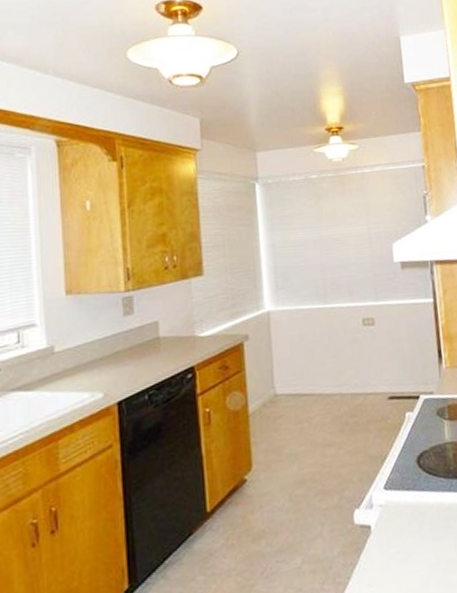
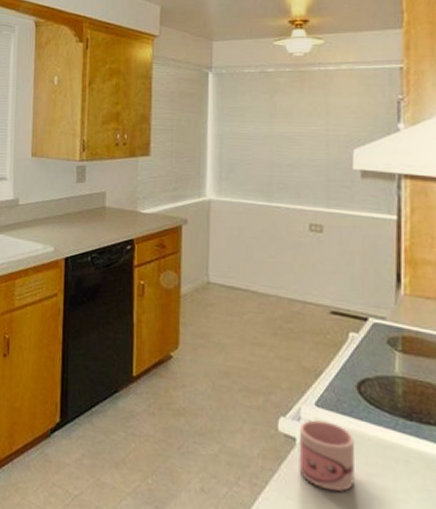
mug: none [372,501,424,566] -> present [299,419,356,492]

